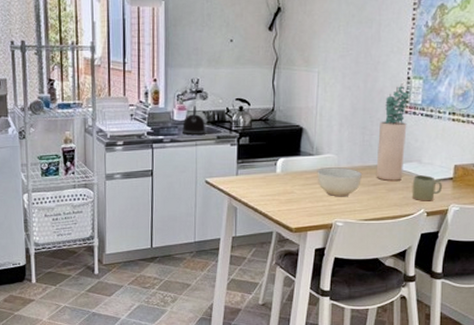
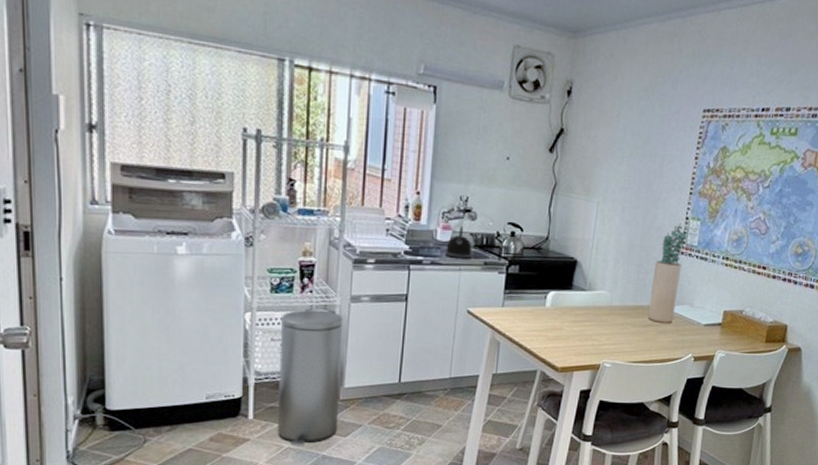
pedal bin: none [51,188,104,305] -> present [278,309,343,446]
bowl: present [317,167,363,197] -> none [588,304,635,337]
mug: present [411,175,443,201] -> none [681,319,712,346]

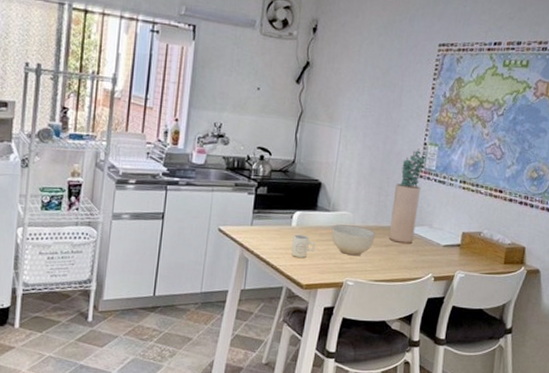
pedal bin: present [278,309,343,446] -> none [40,225,105,355]
kettle: present [445,226,472,260] -> none [200,150,224,181]
mug: none [546,315,571,340] -> present [291,234,315,258]
bowl: none [588,304,635,337] -> present [331,224,376,256]

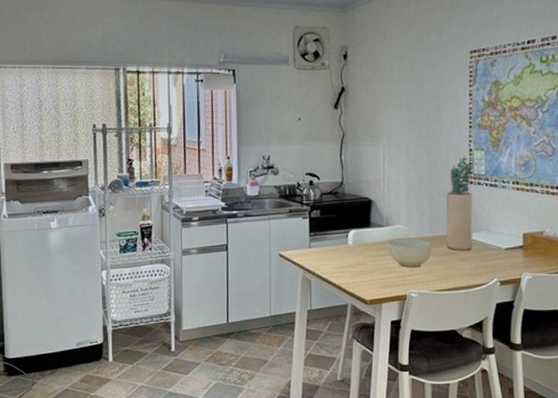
mug: present [291,234,315,258] -> none [351,252,374,274]

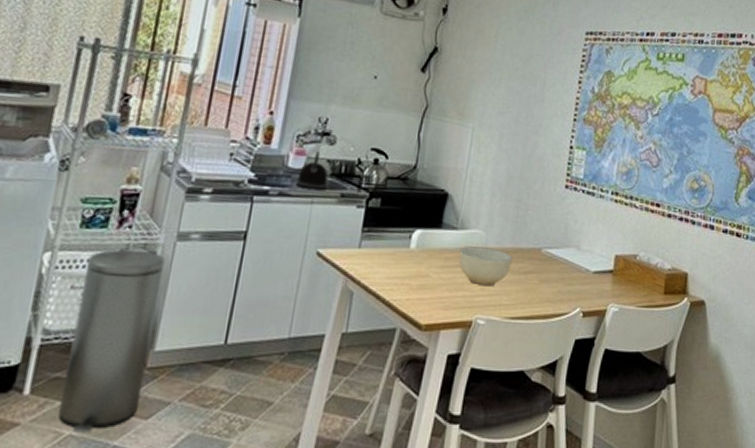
pedal bin: none [128,264,180,384] -> present [58,249,166,433]
kettle: none [255,181,278,210] -> present [296,151,328,191]
vase: present [445,155,473,251] -> none [528,152,571,271]

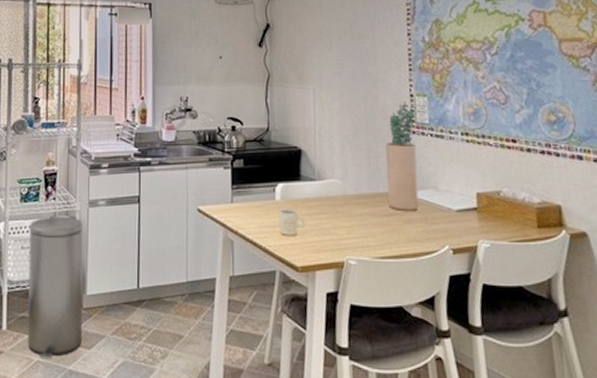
kettle: present [296,151,328,191] -> none [171,125,196,158]
mug: none [408,259,439,289] -> present [279,209,305,235]
bowl: present [459,246,514,287] -> none [321,195,373,230]
vase: none [528,152,571,271] -> present [385,101,419,212]

